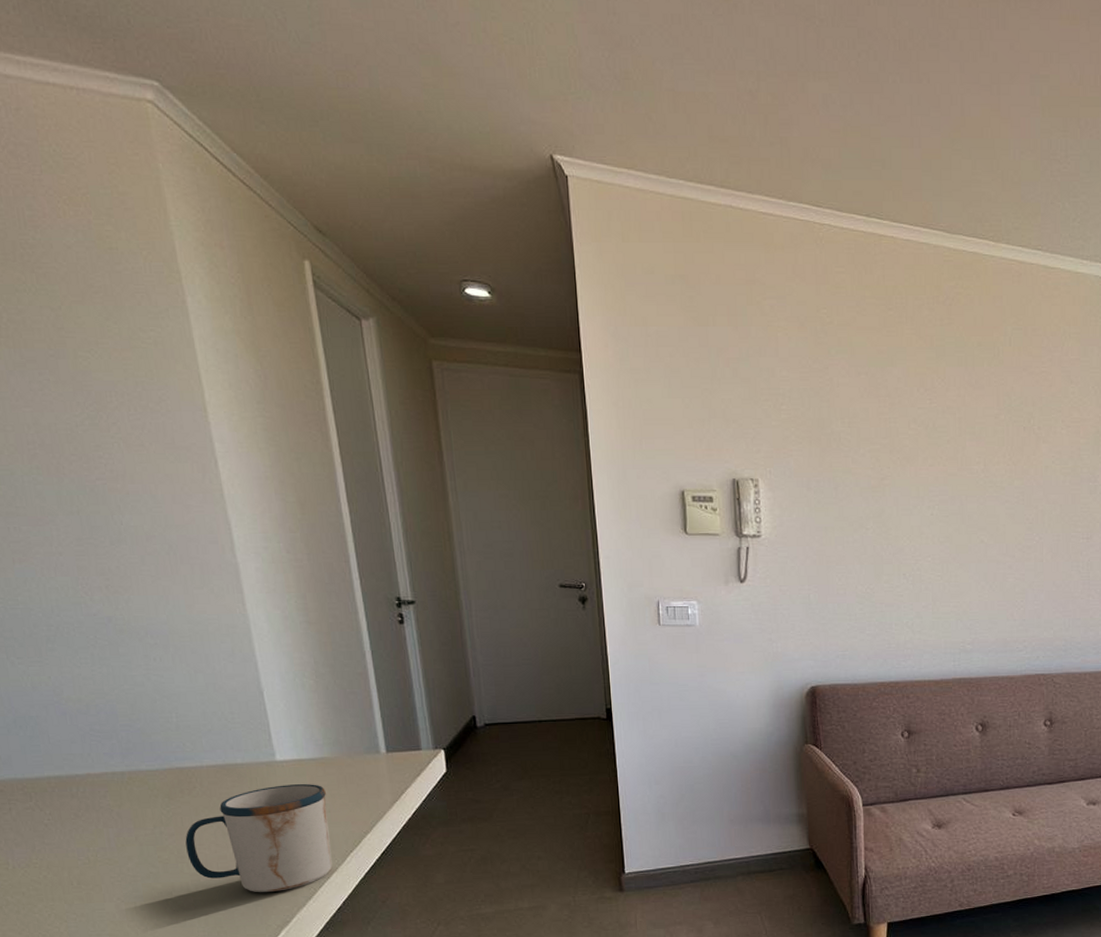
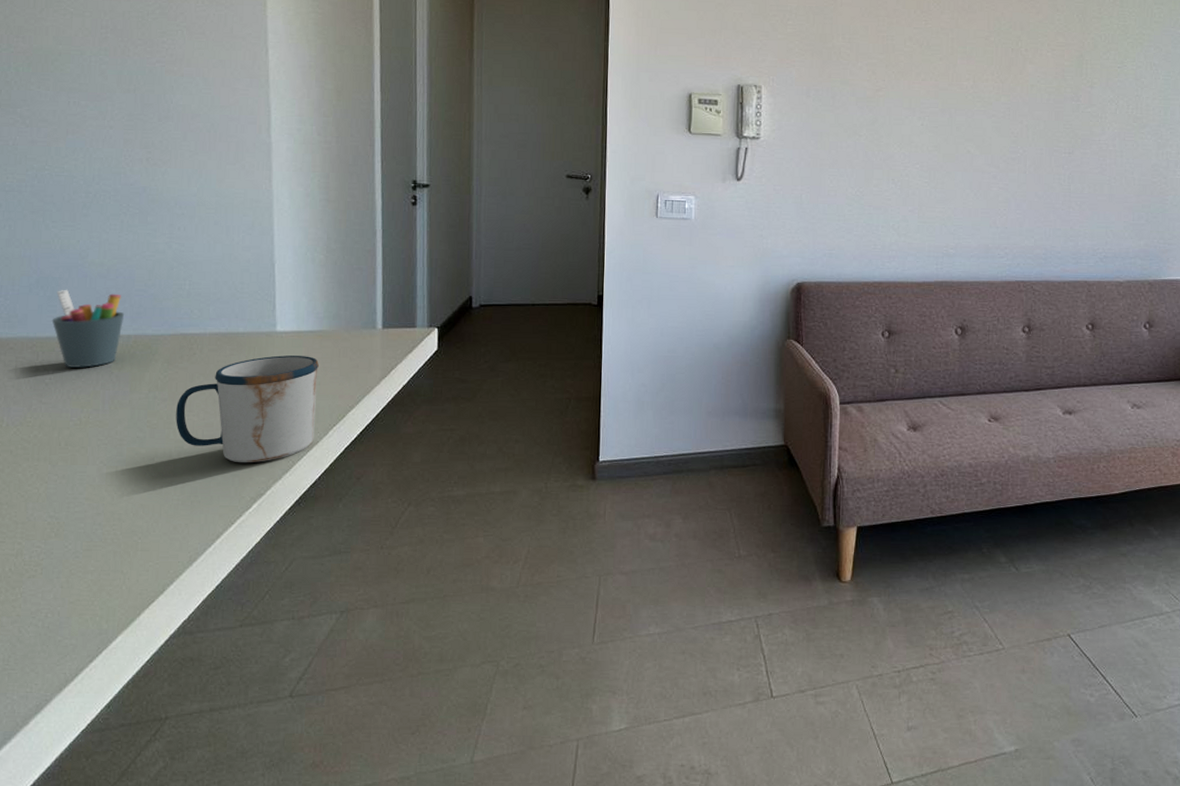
pen holder: none [37,727,114,807] -> present [51,289,125,368]

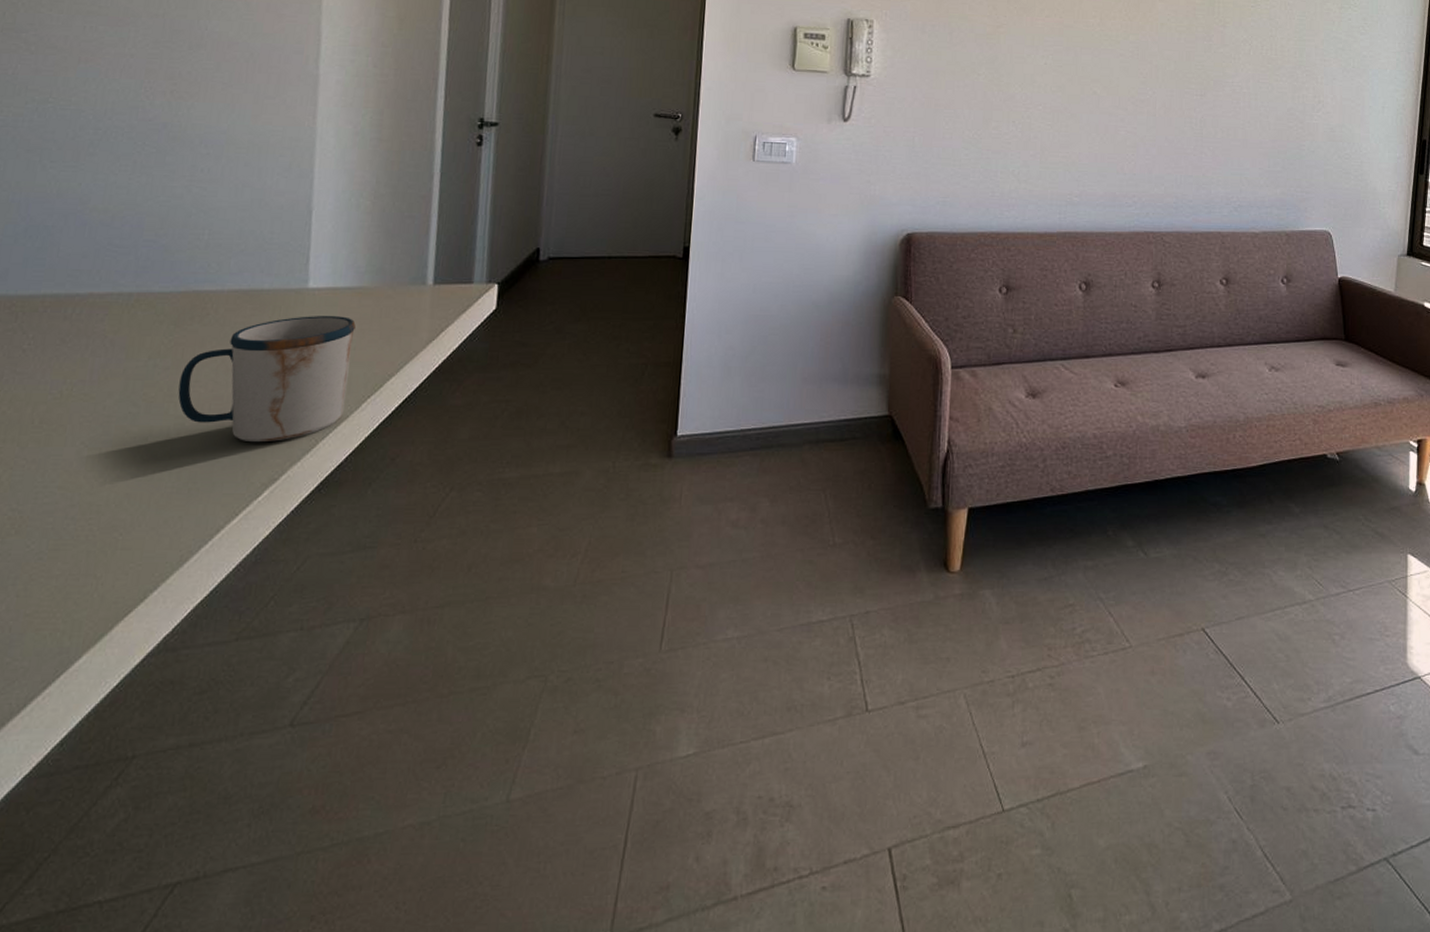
pen holder: present [51,289,125,368] -> none [38,239,128,331]

